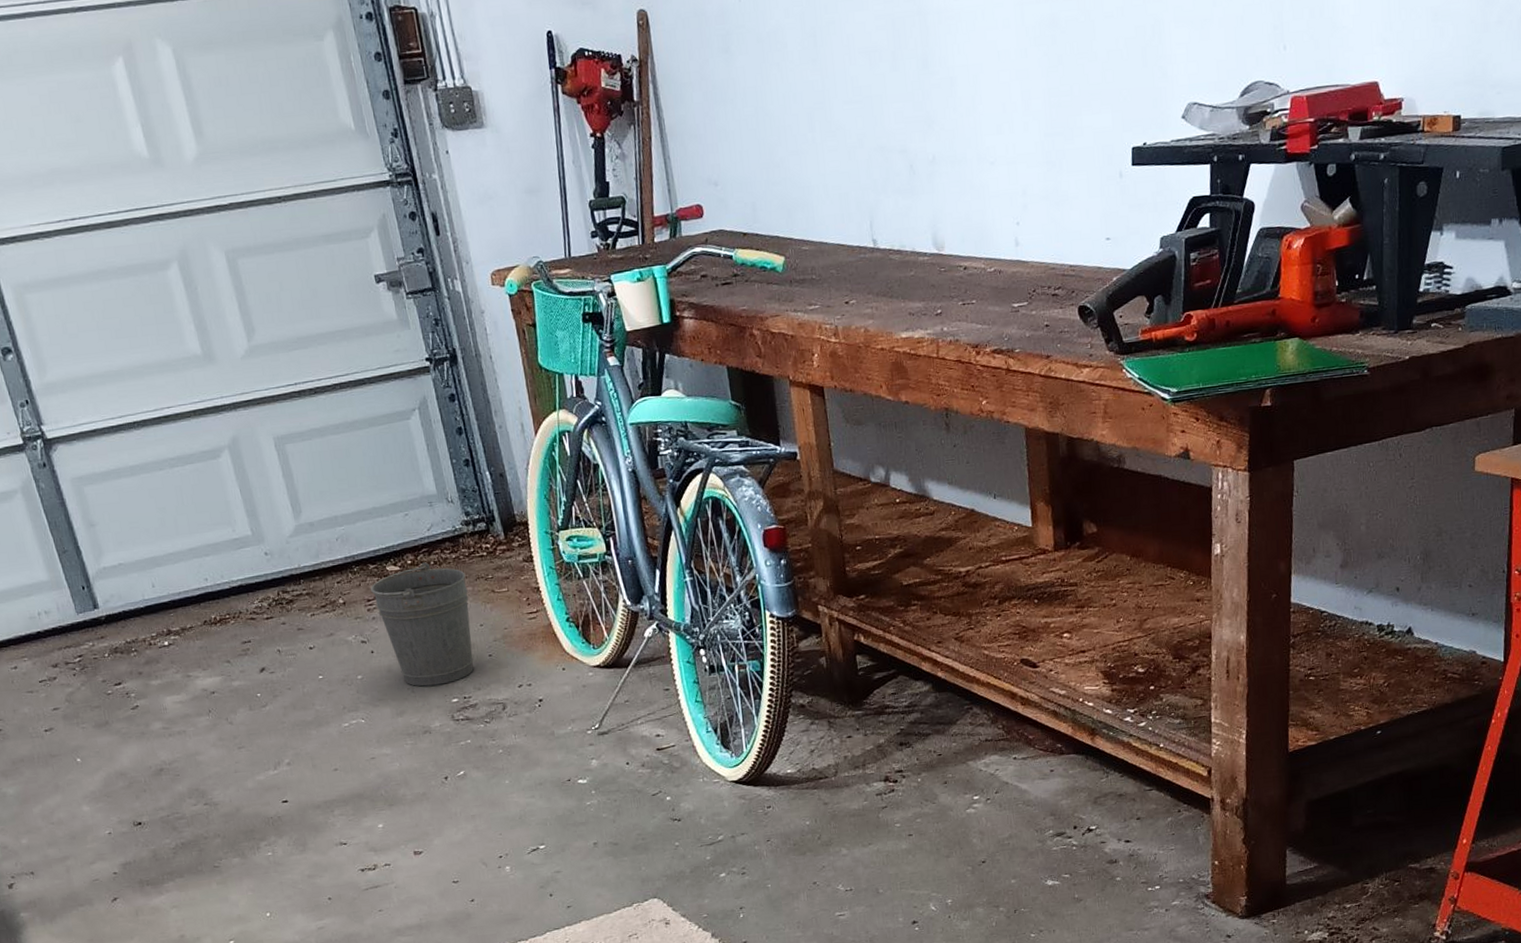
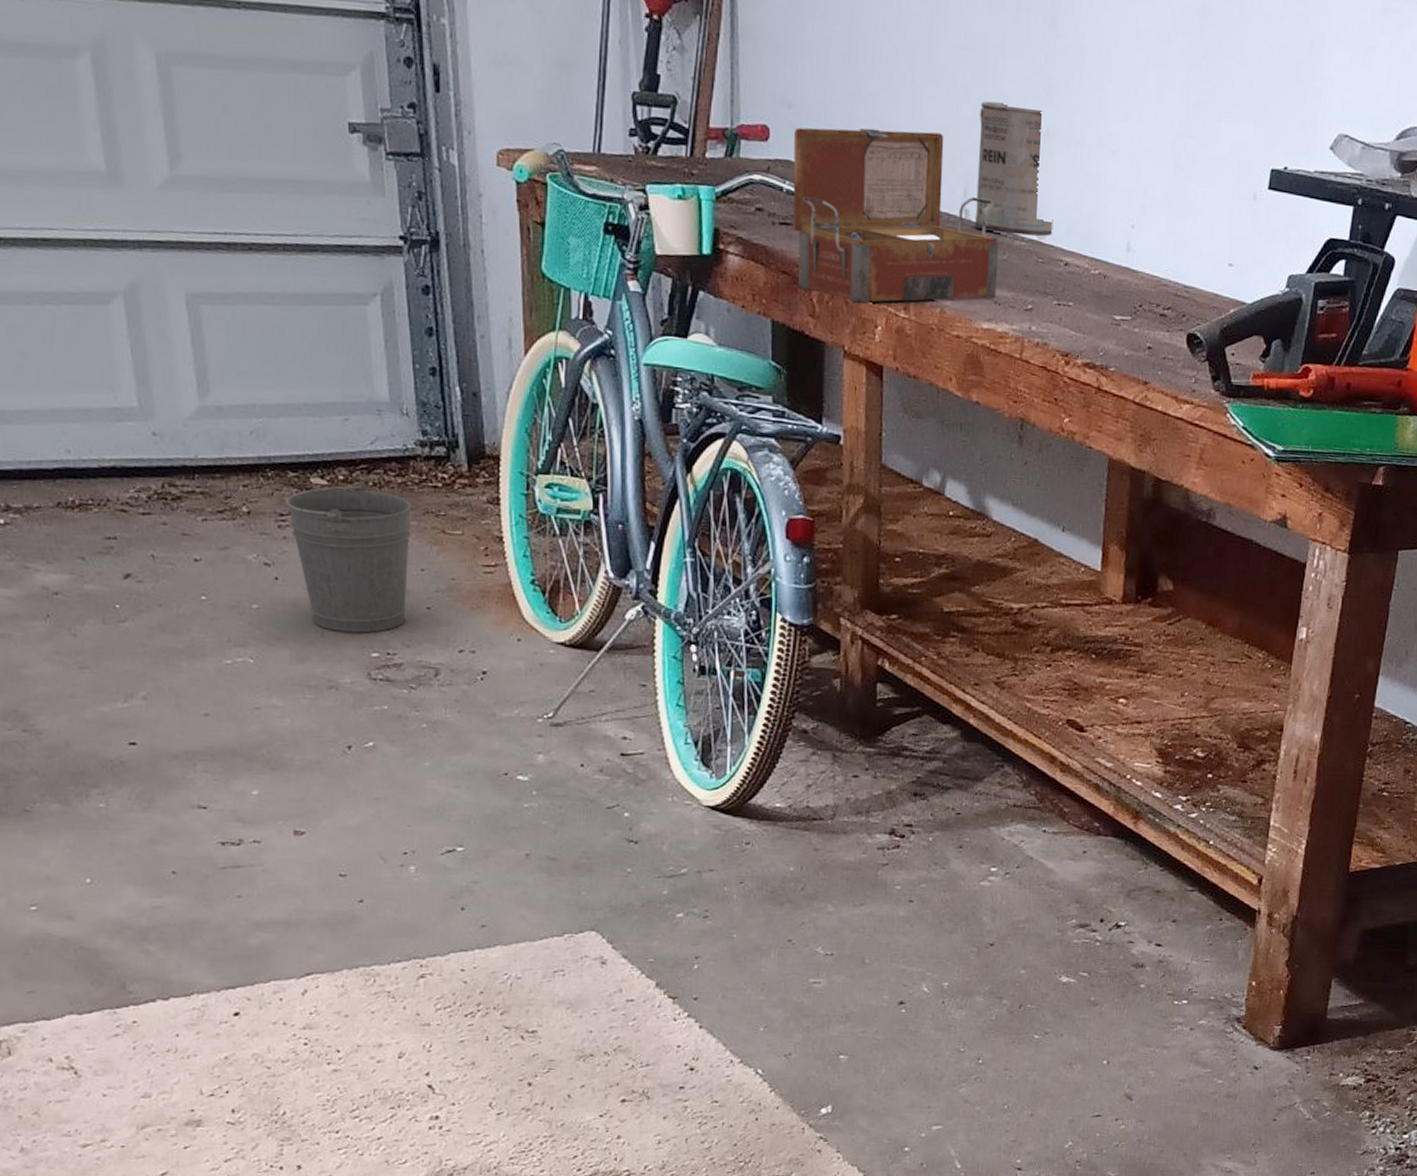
toolbox: none [723,179,910,339] -> present [793,127,999,305]
paint can: none [873,141,950,254] -> present [974,101,1053,237]

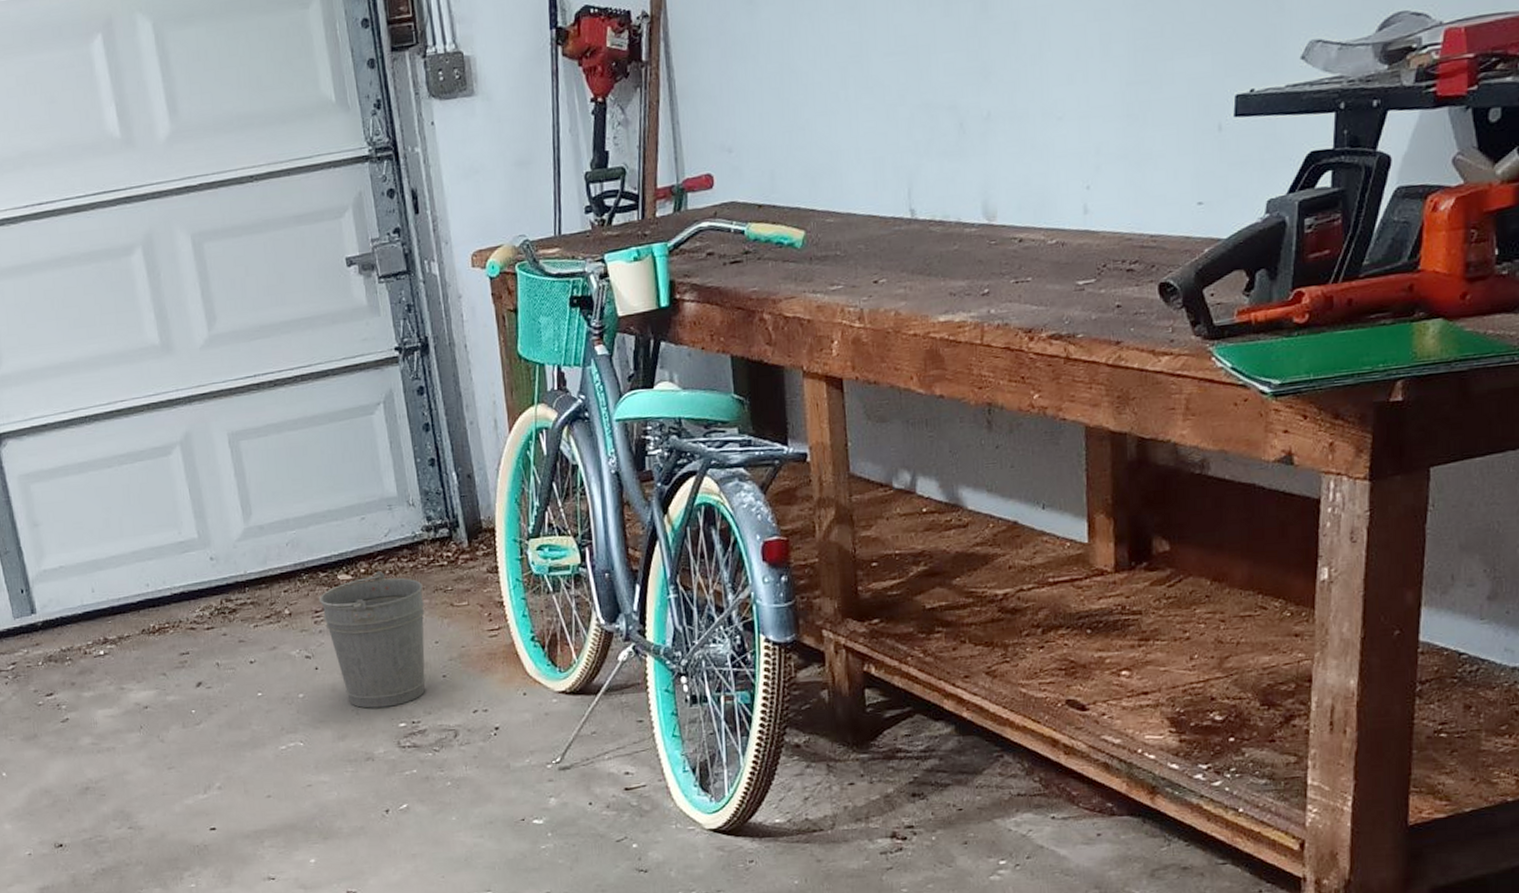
toolbox: present [793,127,999,305] -> none [737,141,950,324]
paint can: present [974,101,1053,237] -> none [917,95,1003,226]

